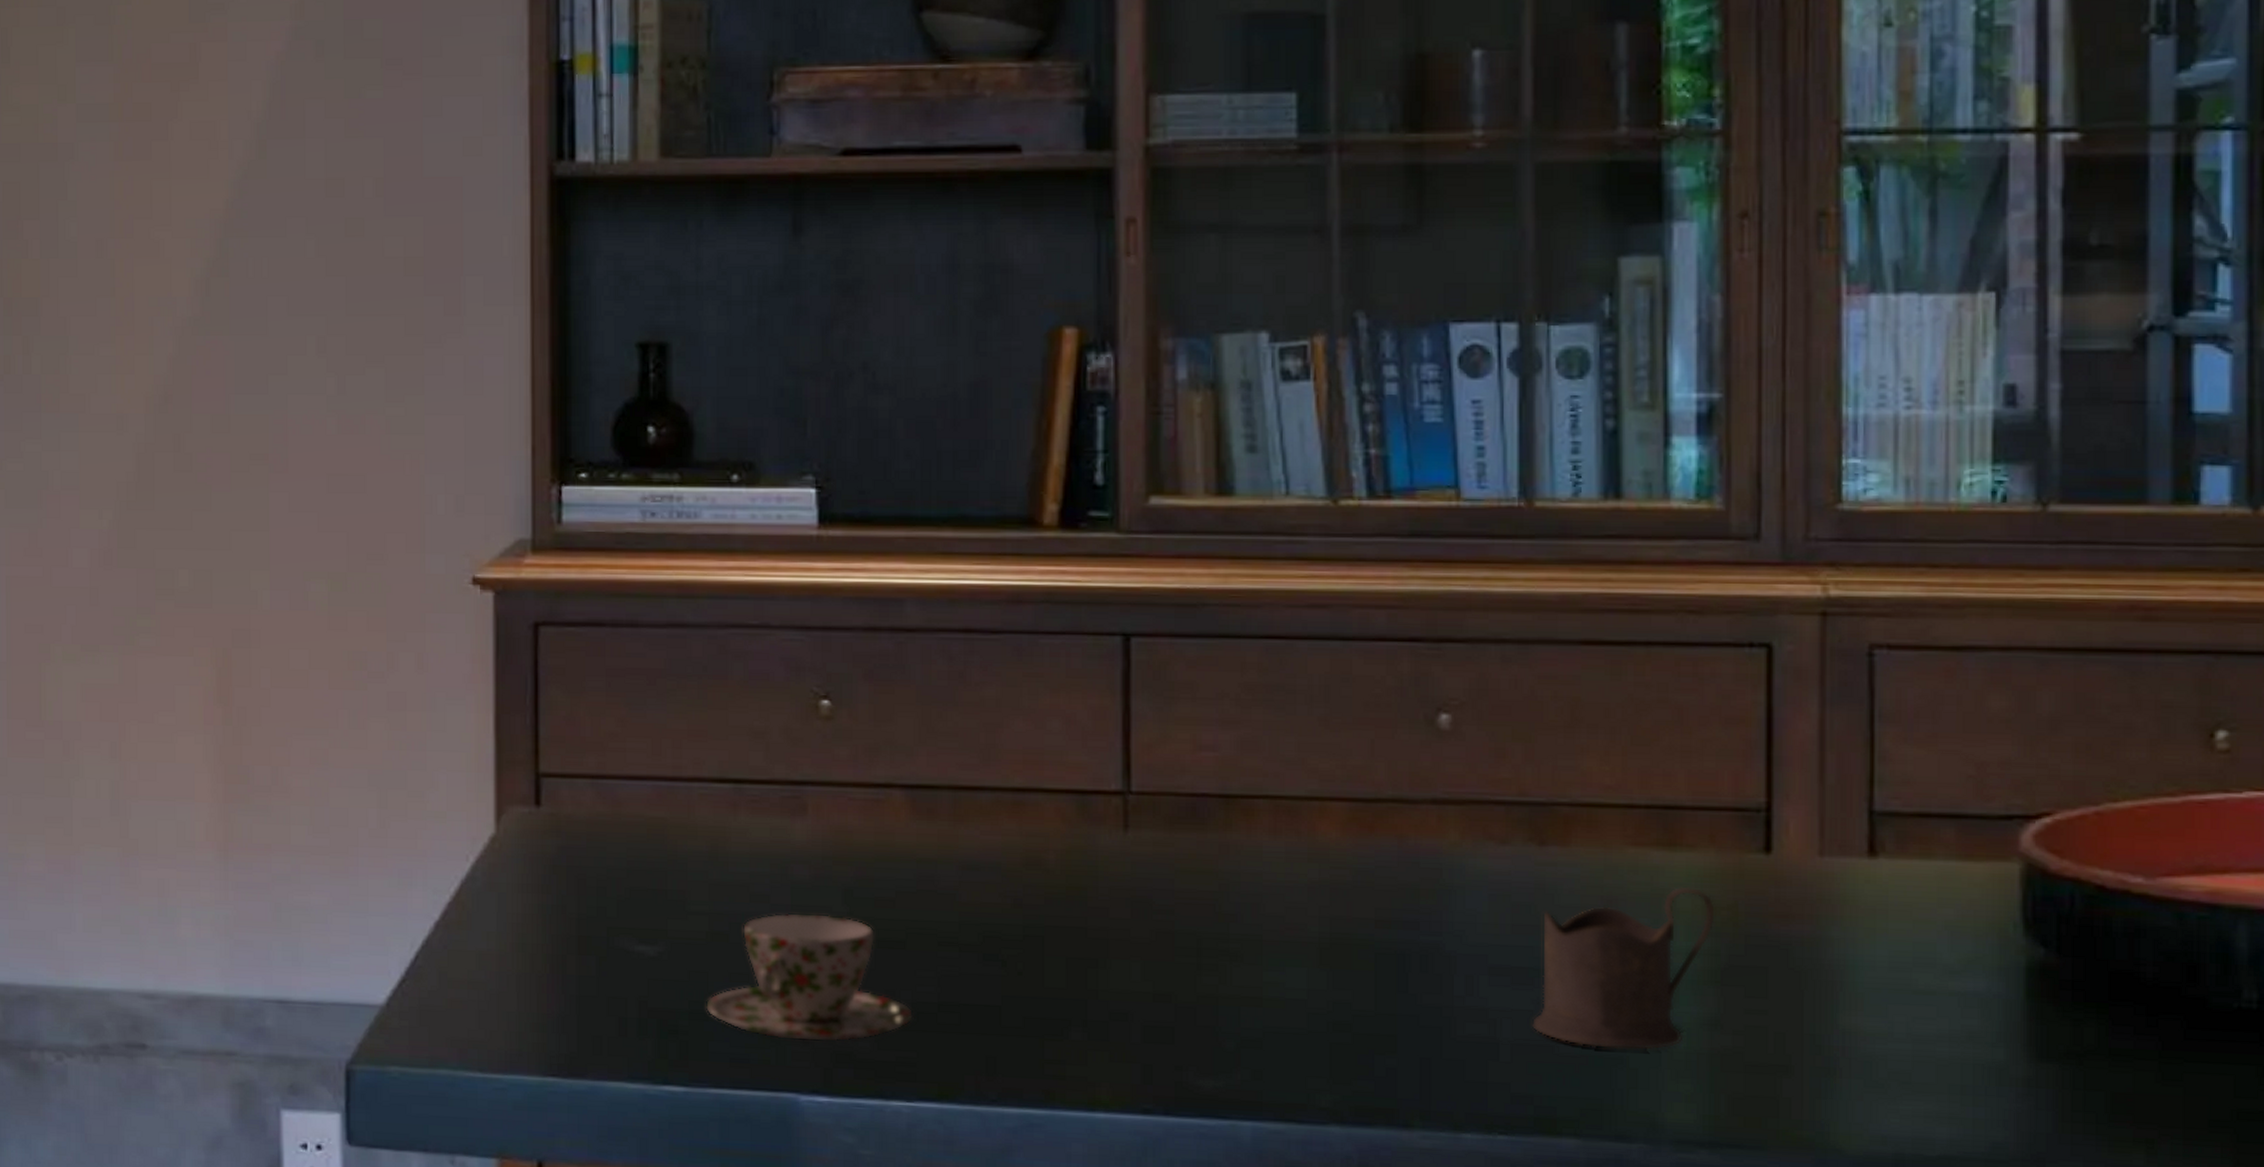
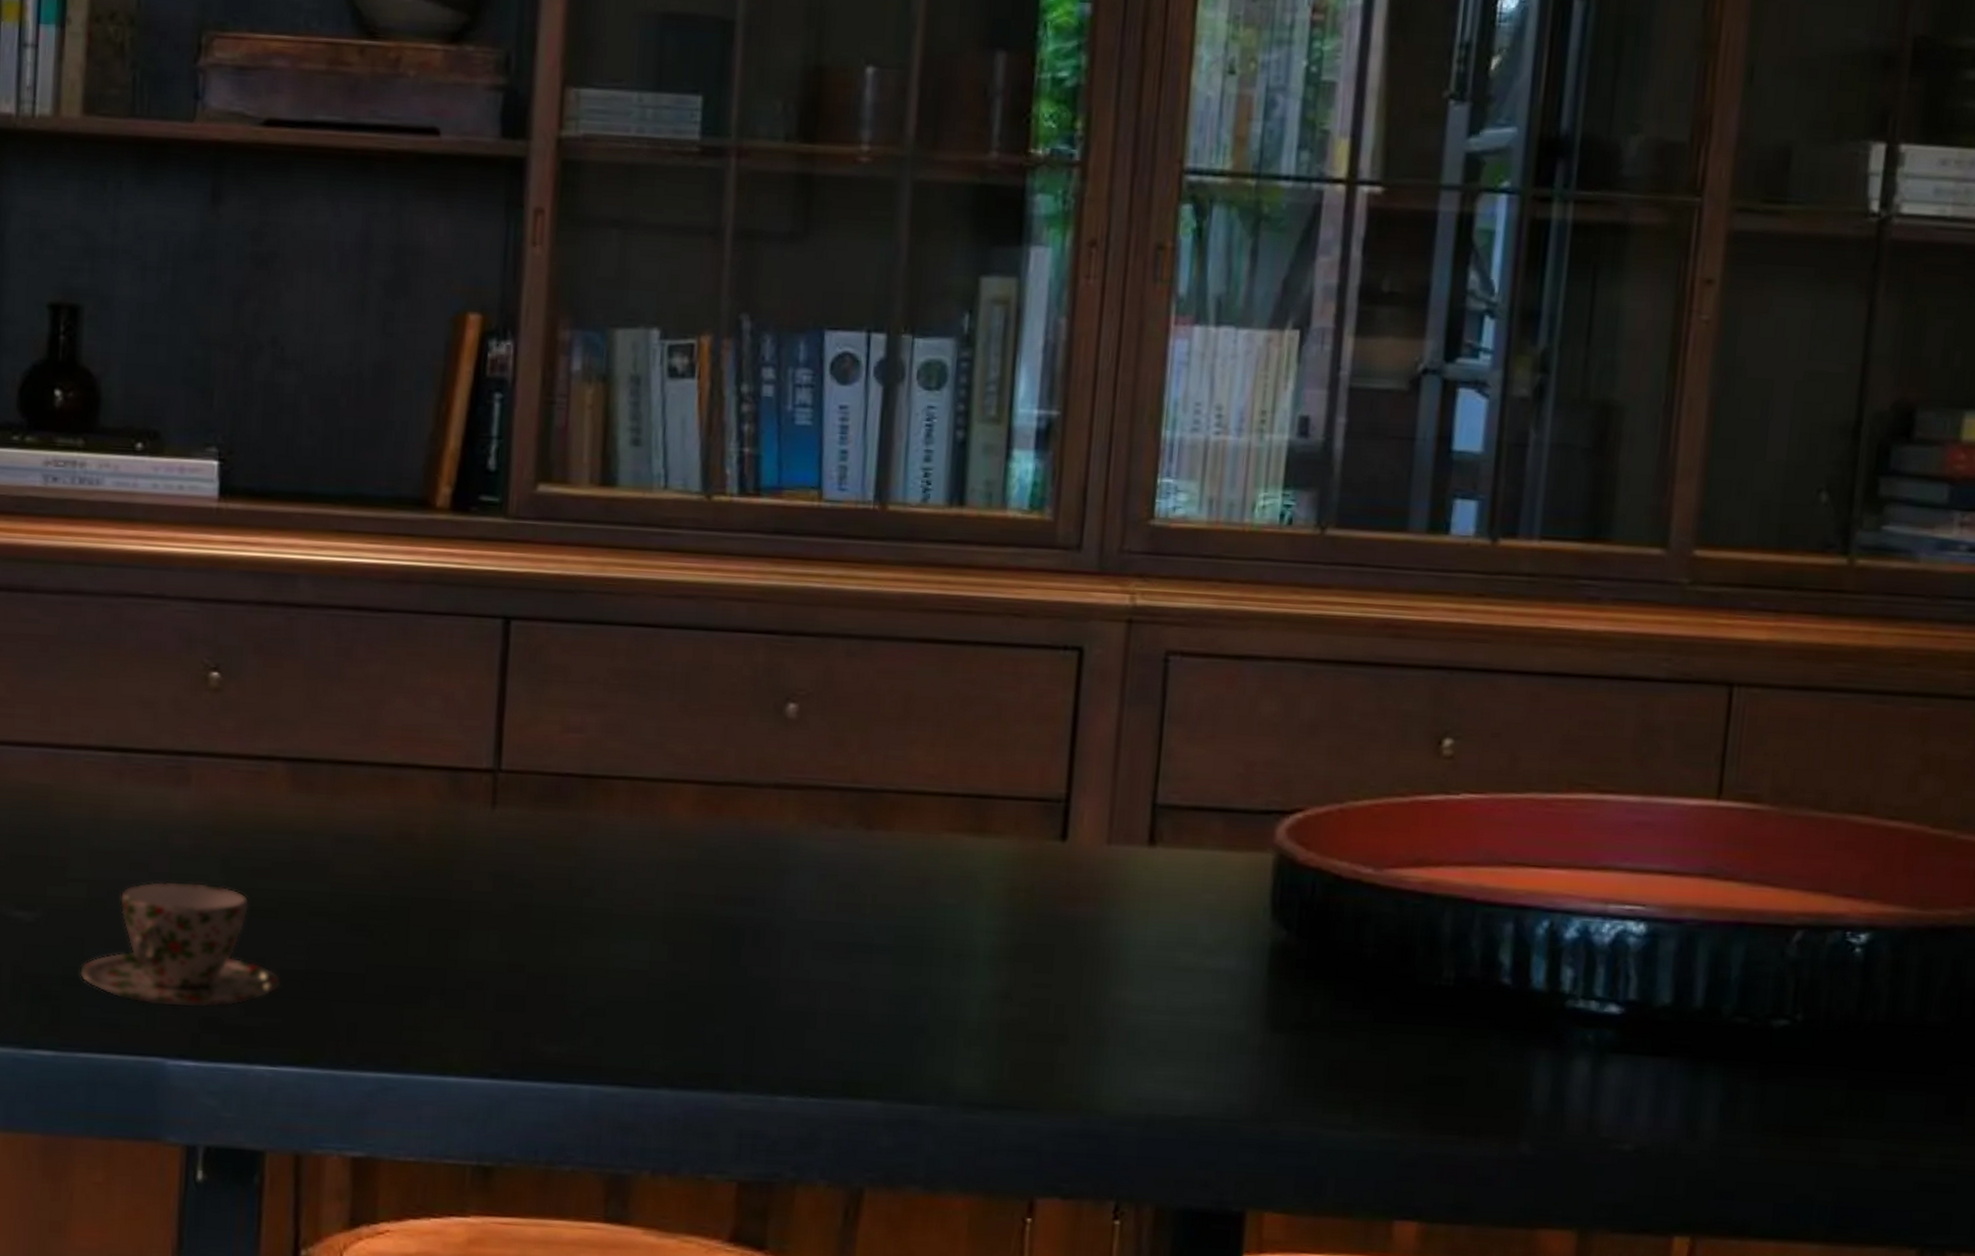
tea glass holder: present [1531,886,1716,1051] -> none [846,870,1015,1021]

